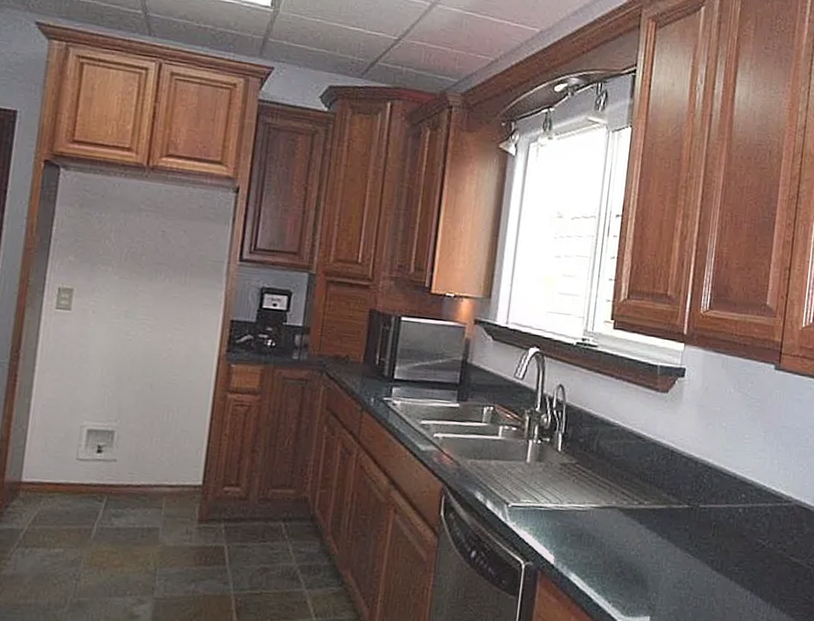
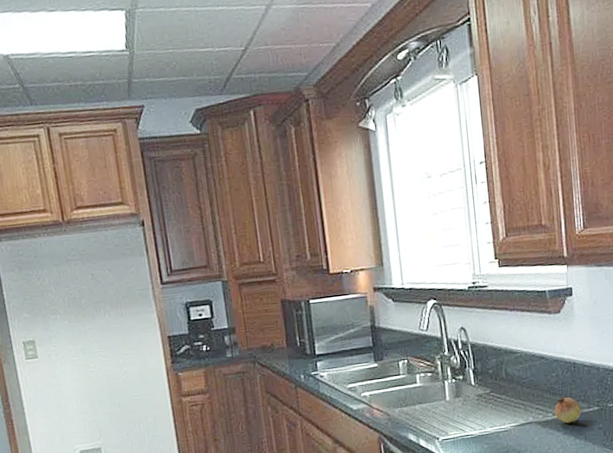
fruit: none [640,485,671,517] -> present [554,396,581,424]

